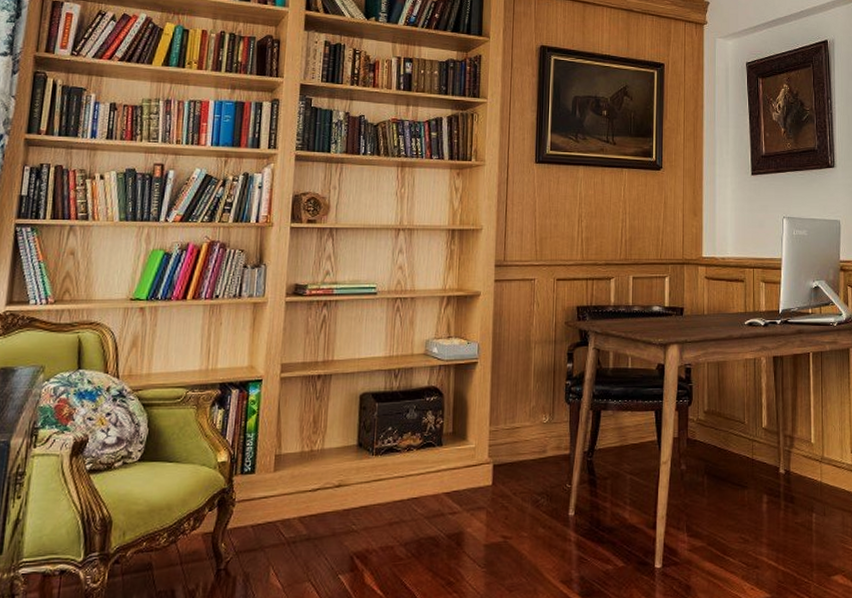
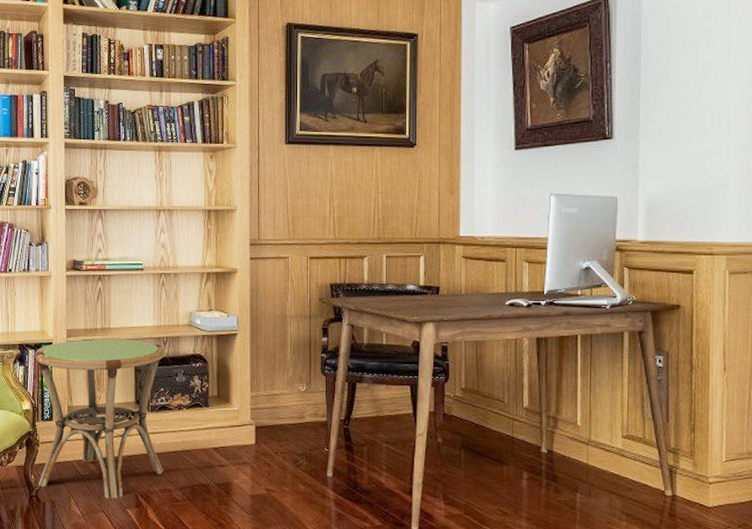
side table: none [229,372,396,565] -> present [34,338,165,499]

